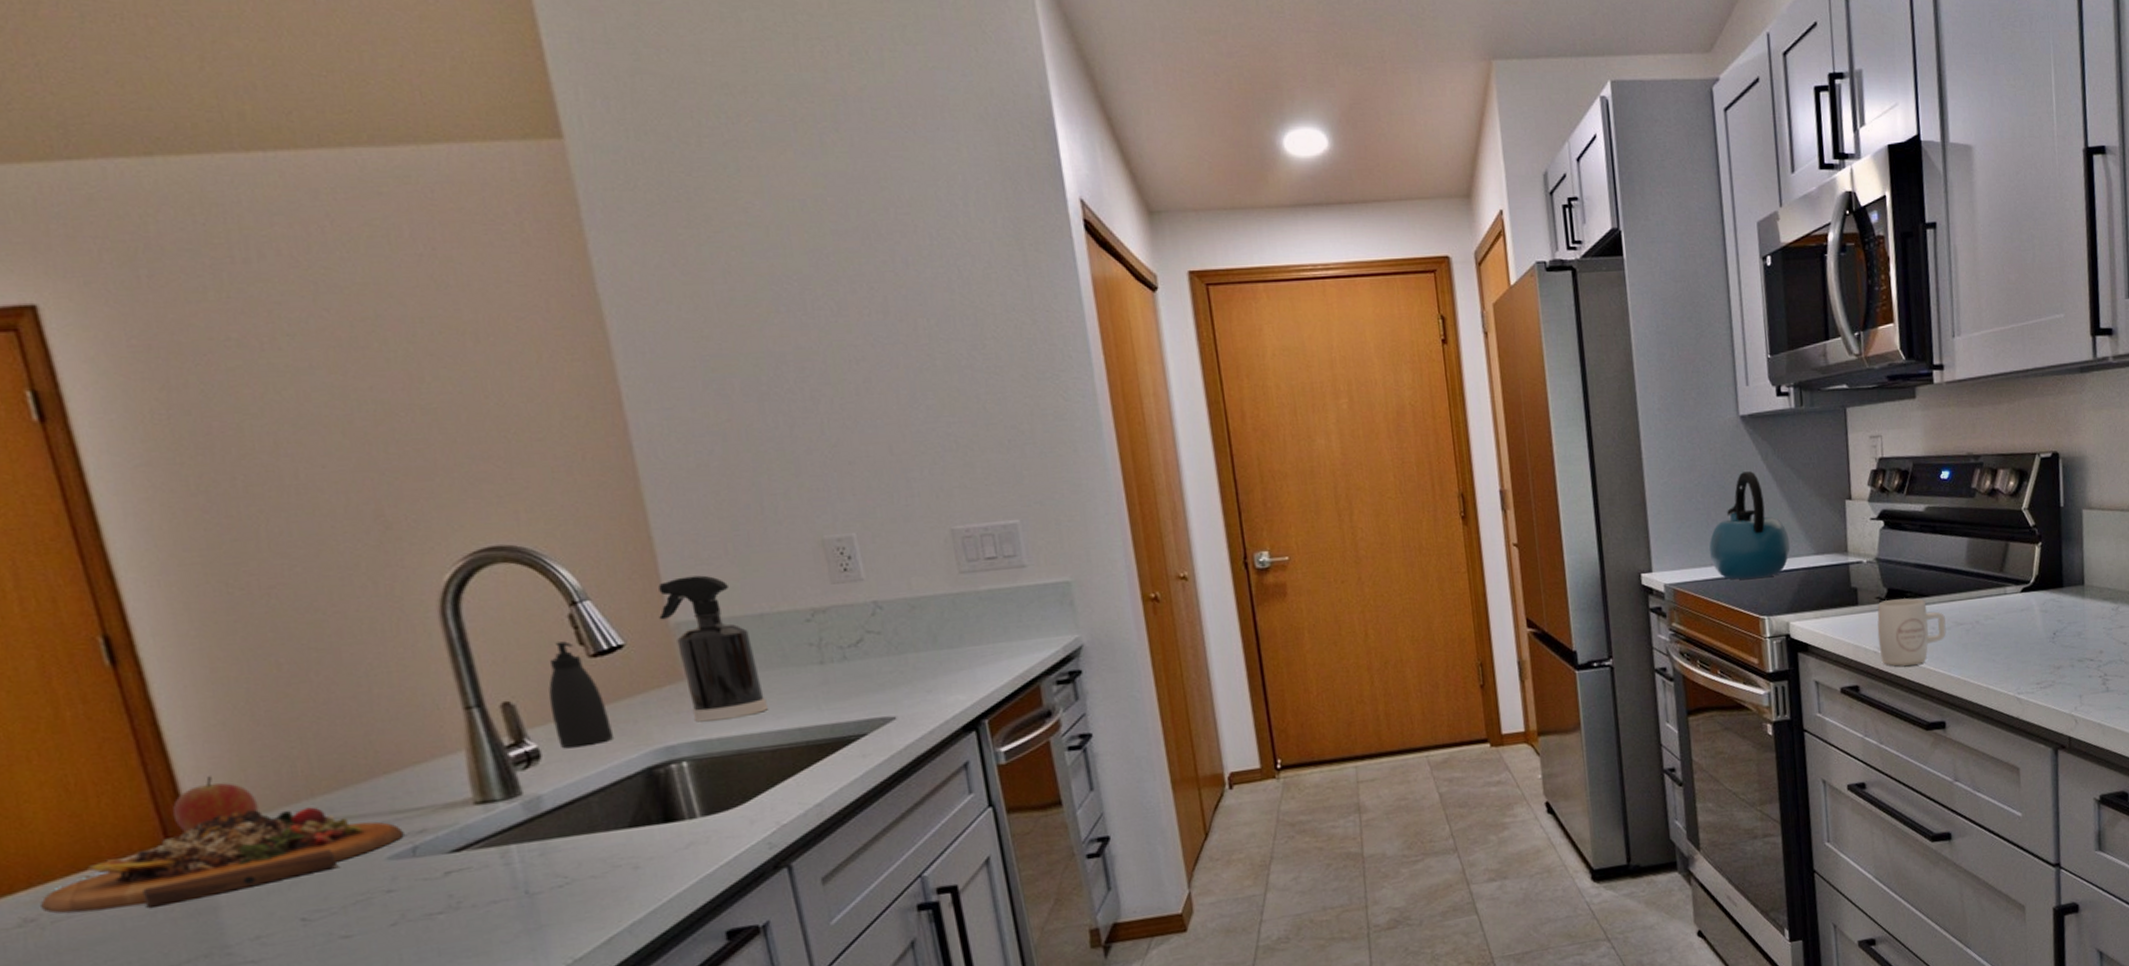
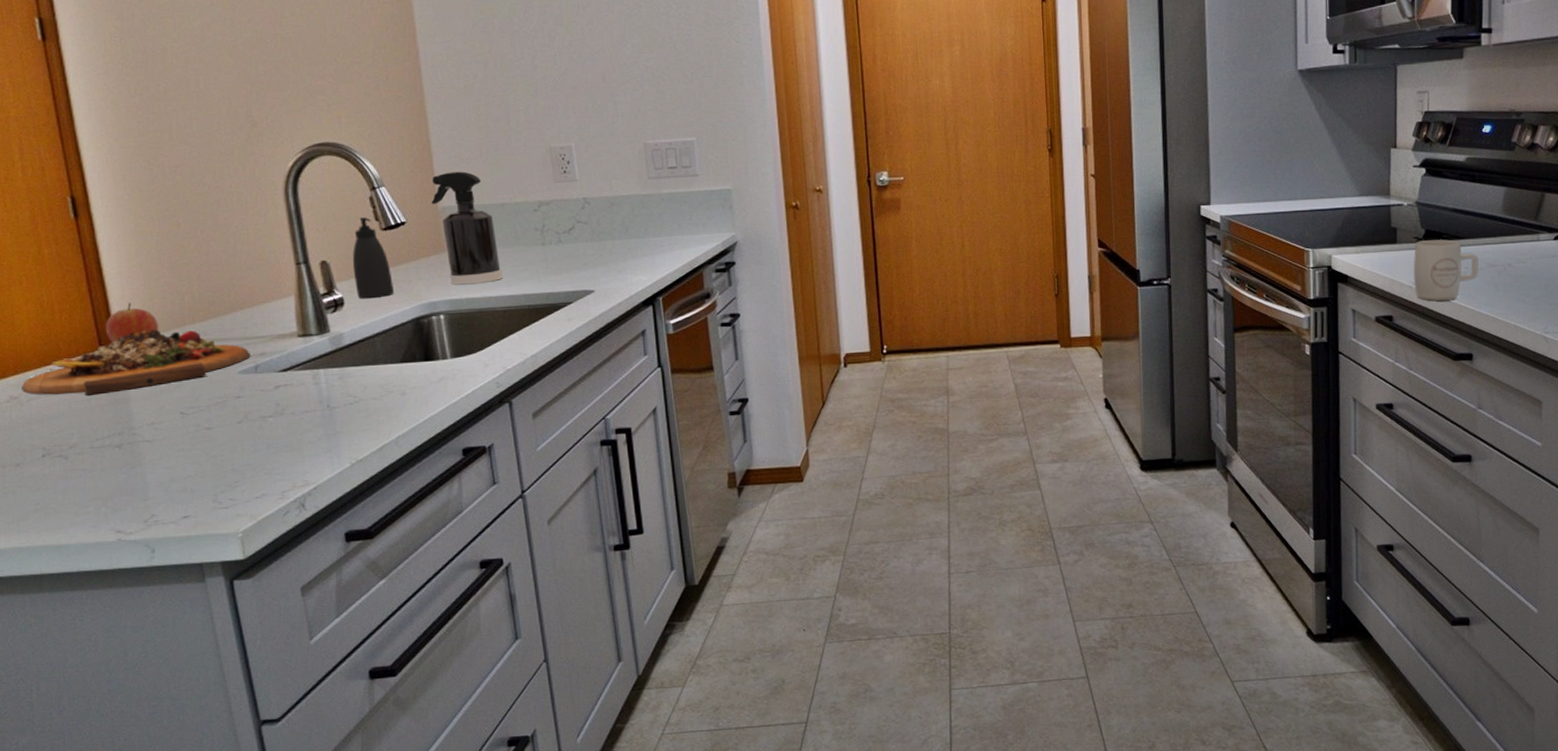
kettle: present [1709,471,1790,580] -> none [1262,119,1337,215]

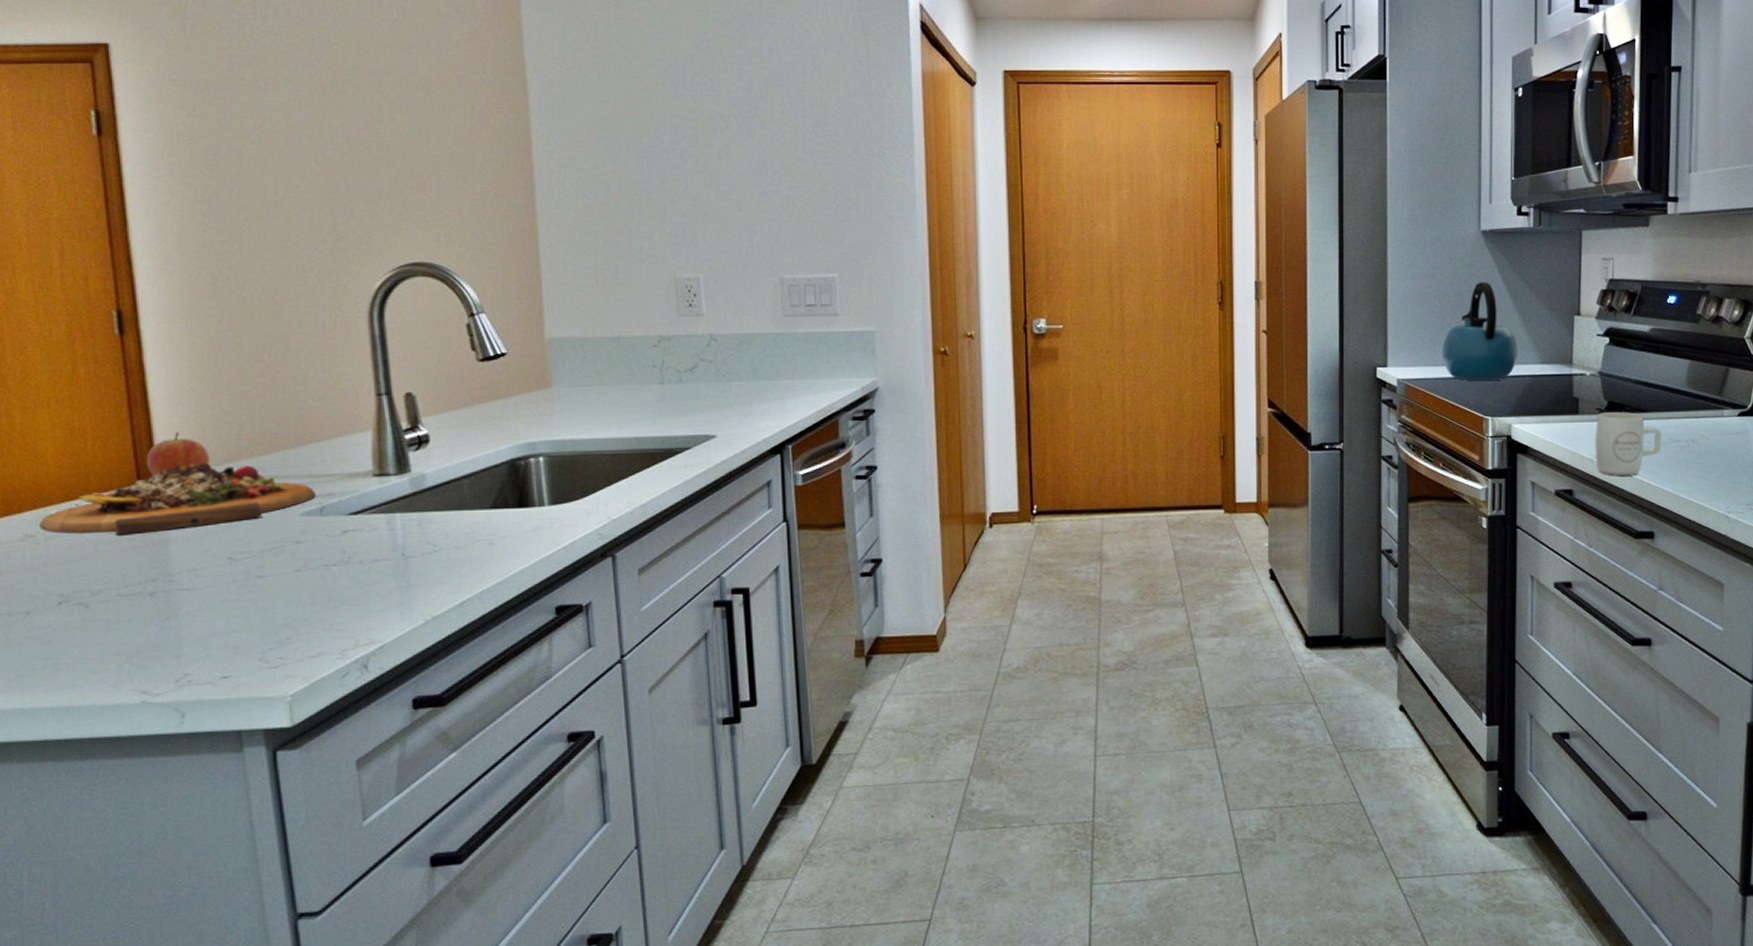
soap dispenser: present [352,217,394,299] -> none [442,346,488,437]
spray bottle: present [431,171,503,285] -> none [537,300,613,424]
kettle: none [1262,119,1337,215] -> present [1441,282,1518,382]

